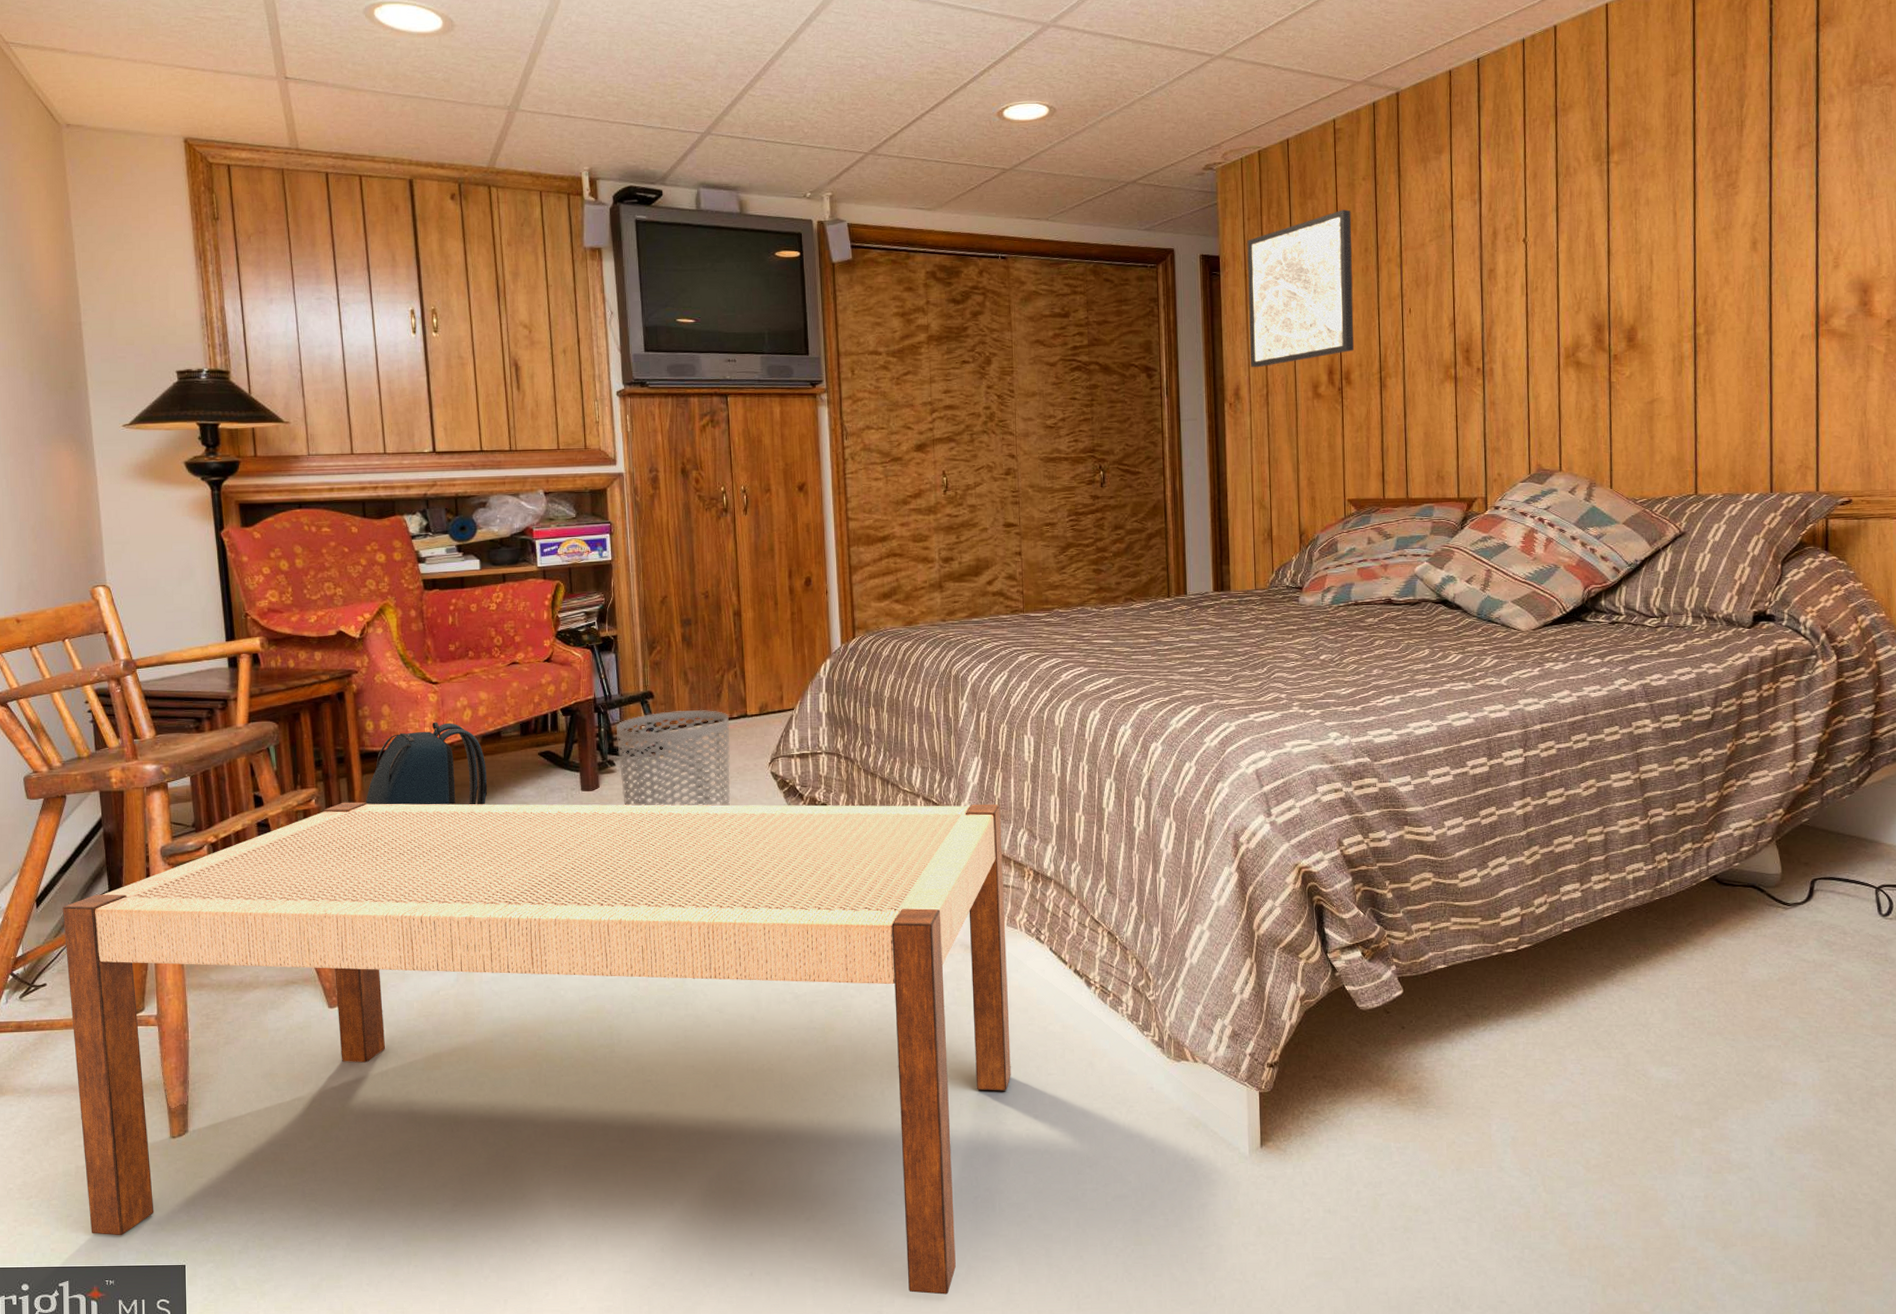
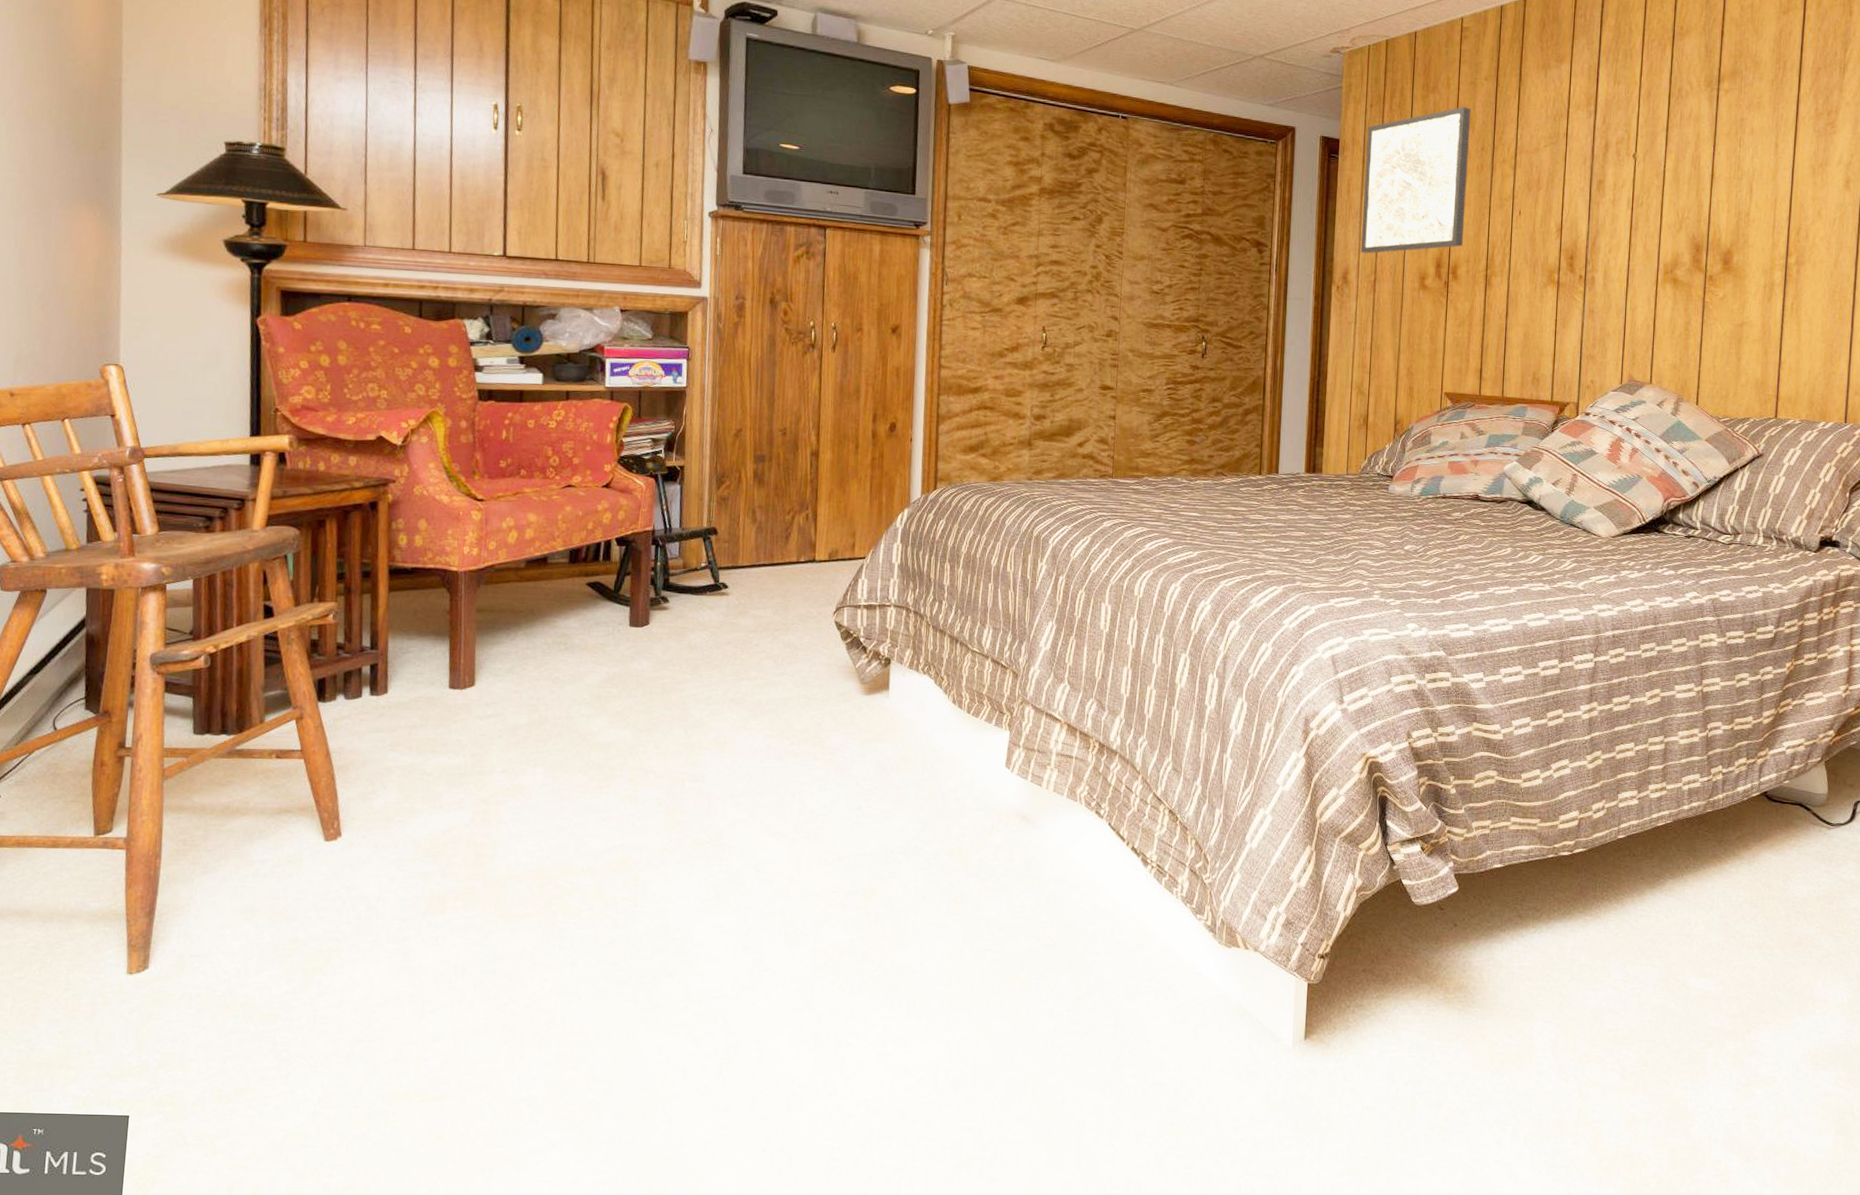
bench: present [62,802,1011,1295] -> none [22,619,1072,1179]
backpack: present [365,722,488,904] -> none [389,541,528,736]
waste bin: present [616,709,731,806] -> none [672,549,796,653]

